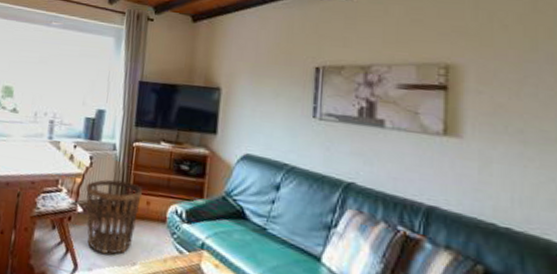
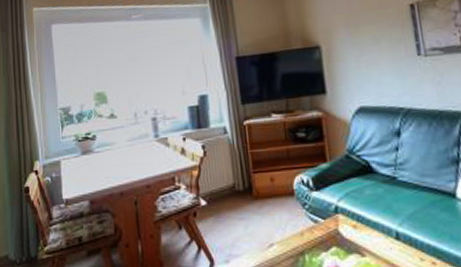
basket: present [85,179,142,255] -> none [204,162,264,242]

